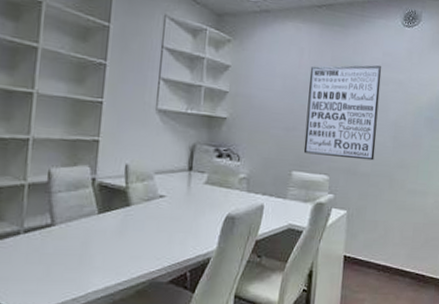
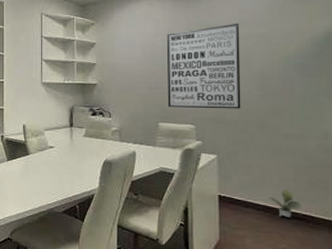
potted plant: none [389,248,416,278] -> present [268,189,302,219]

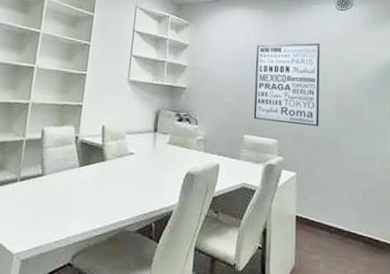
potted plant: present [268,189,302,219] -> none [340,211,369,242]

